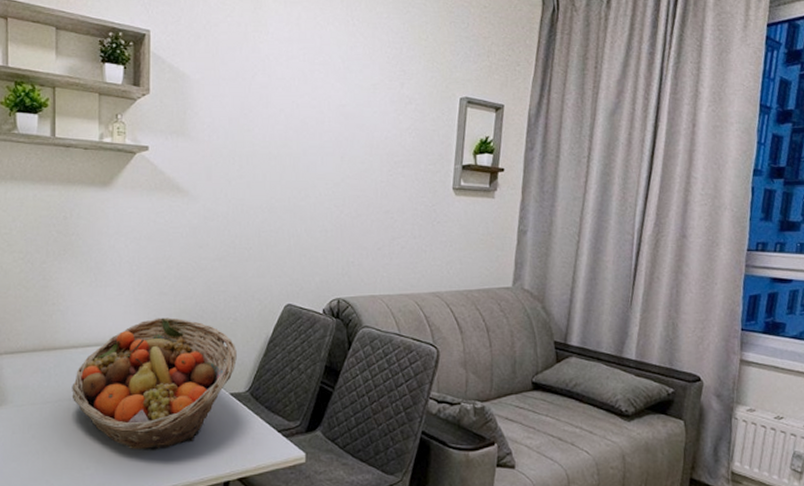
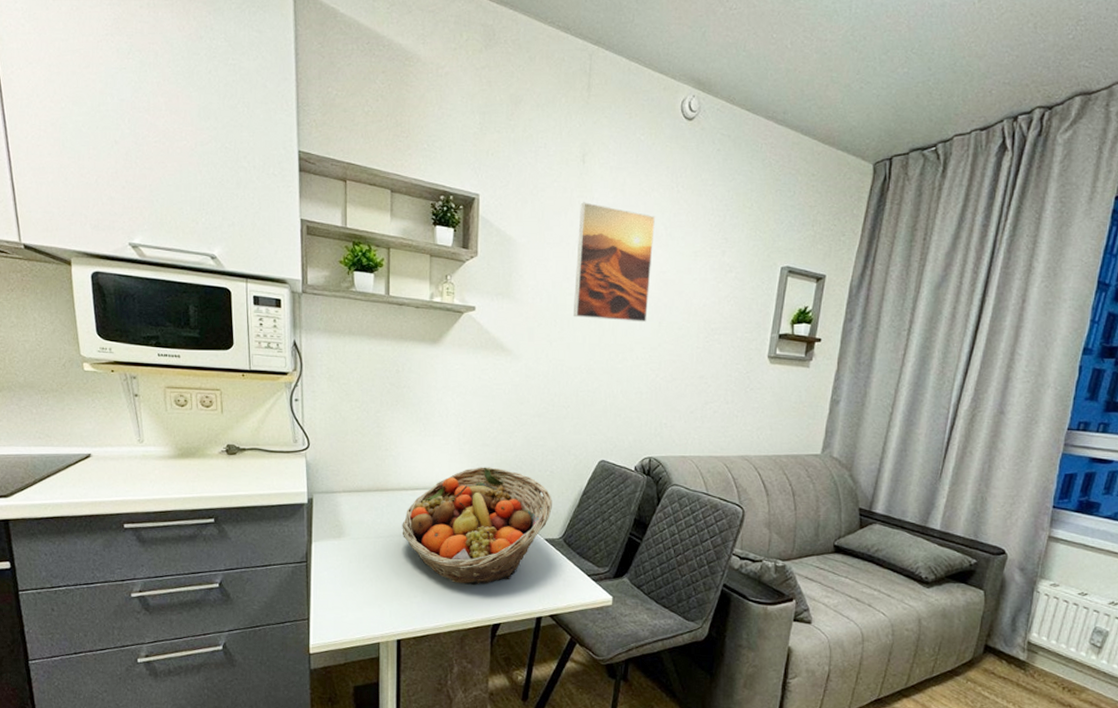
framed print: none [252,36,332,158] -> present [574,202,655,323]

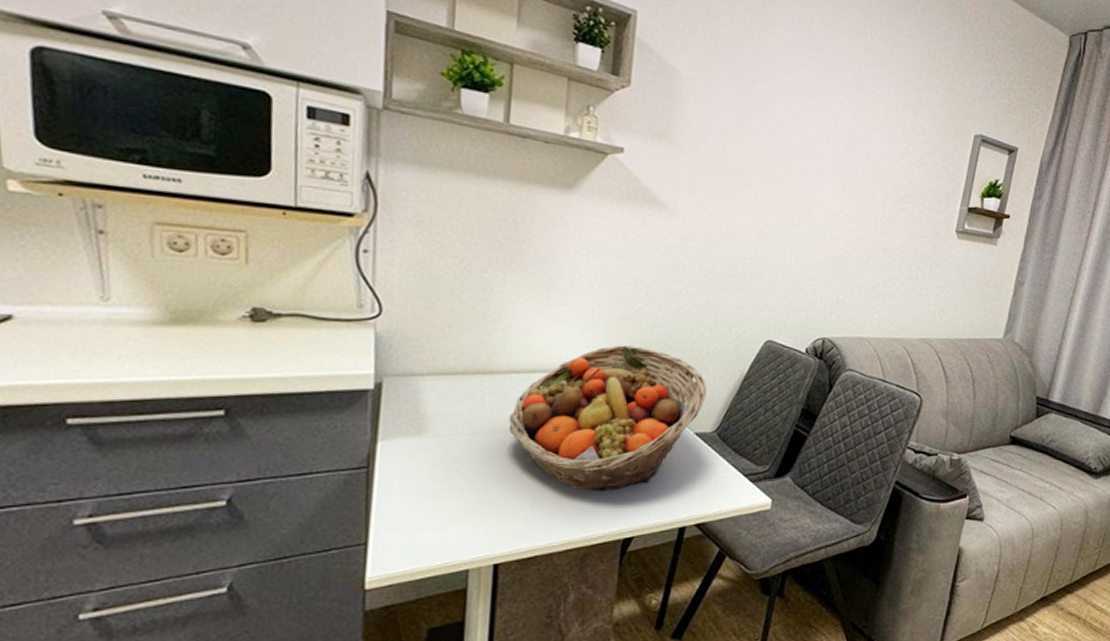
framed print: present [574,202,655,323] -> none [745,37,845,184]

